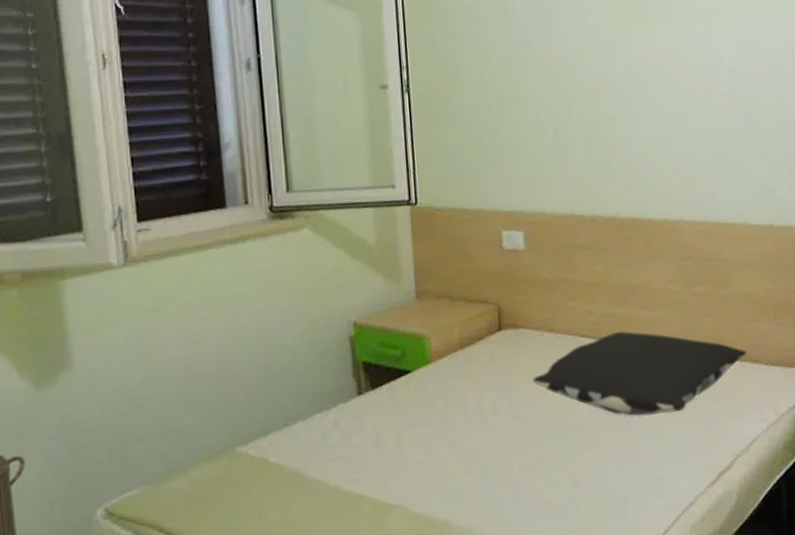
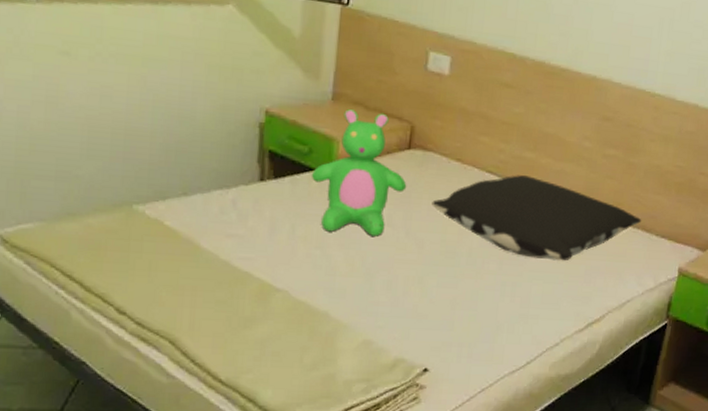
teddy bear: none [407,300,505,433] -> present [311,109,407,237]

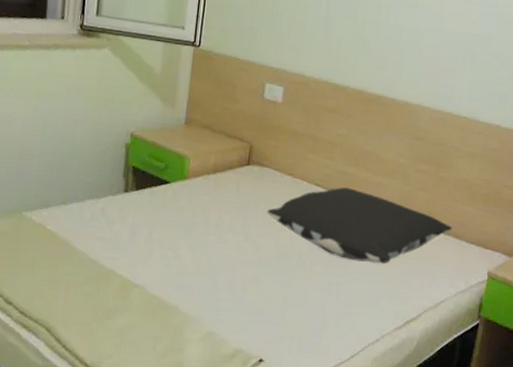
teddy bear: present [311,109,407,237] -> none [166,132,246,240]

